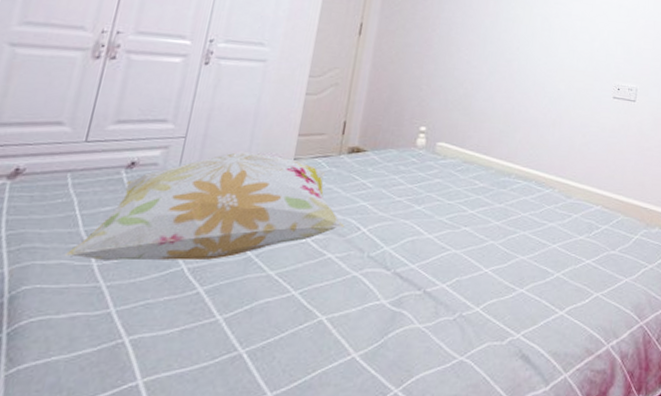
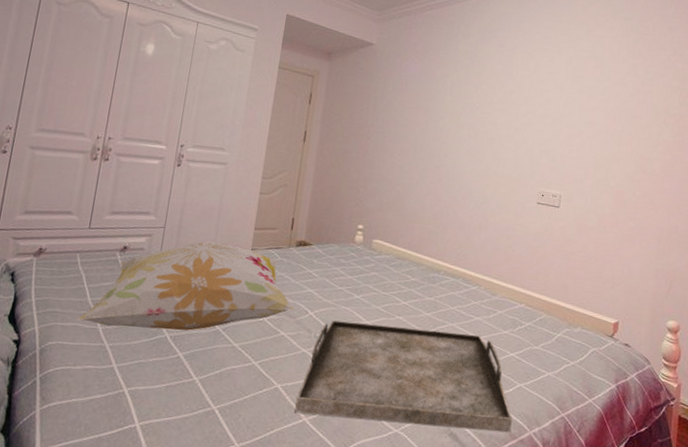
serving tray: none [342,236,589,349] -> present [295,320,513,433]

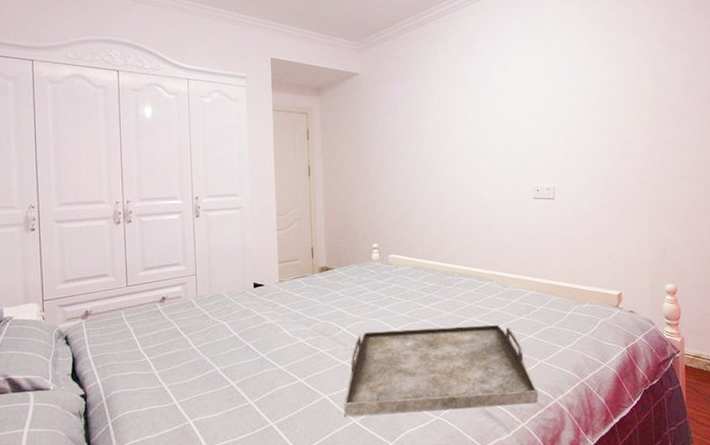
decorative pillow: present [77,241,295,331] -> none [134,280,329,370]

